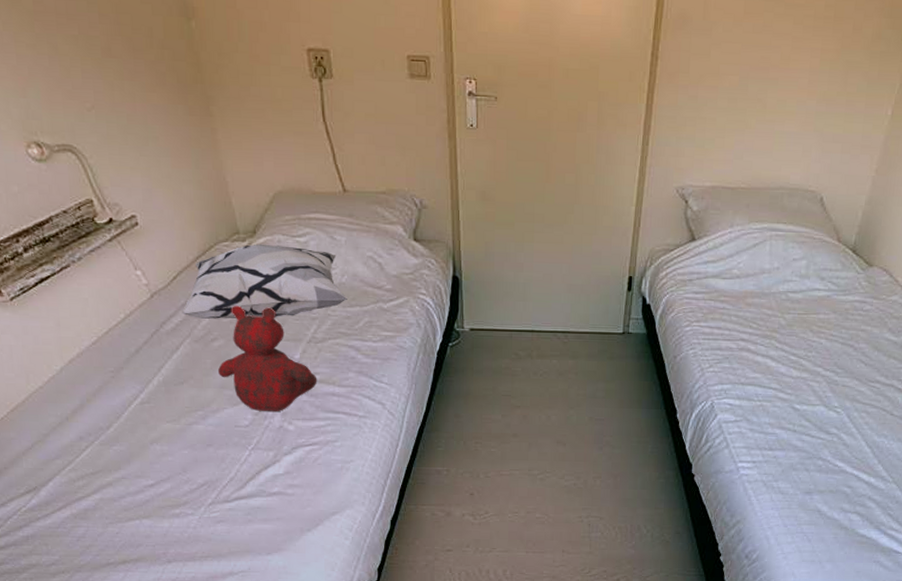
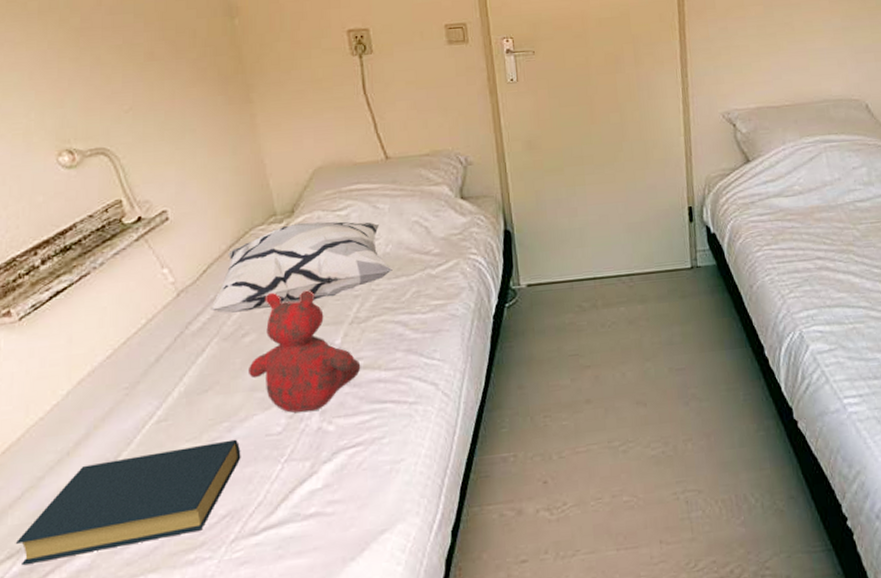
hardback book: none [31,426,215,500] -> present [15,439,241,566]

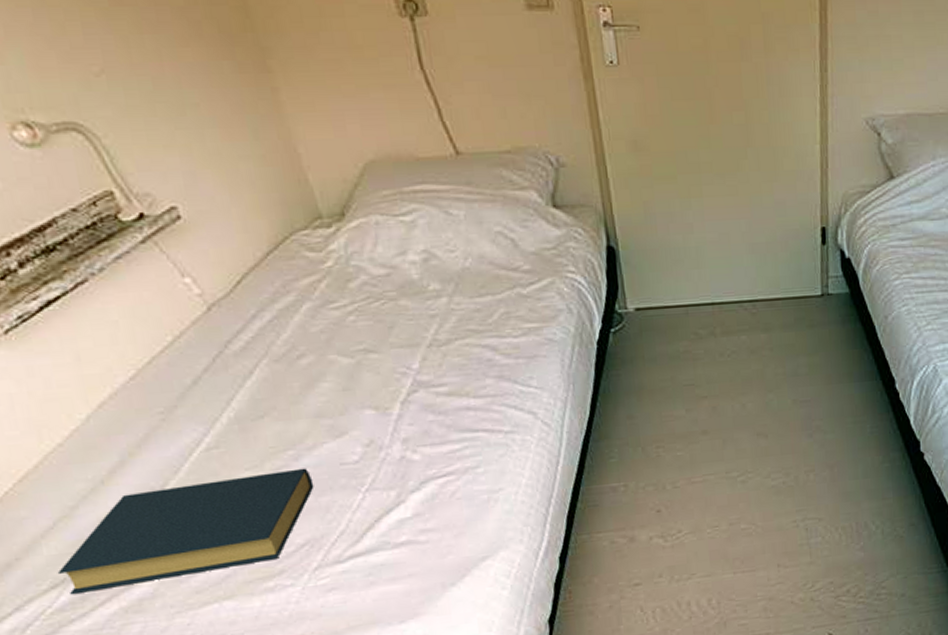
decorative pillow: present [209,221,393,313] -> none [251,228,475,331]
teddy bear: present [249,290,361,413] -> none [310,307,446,441]

